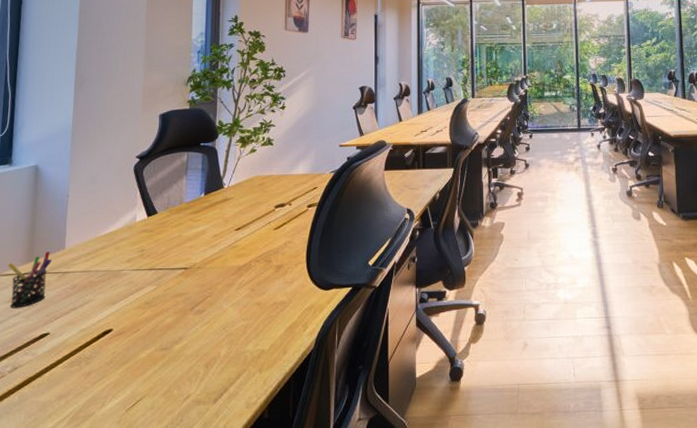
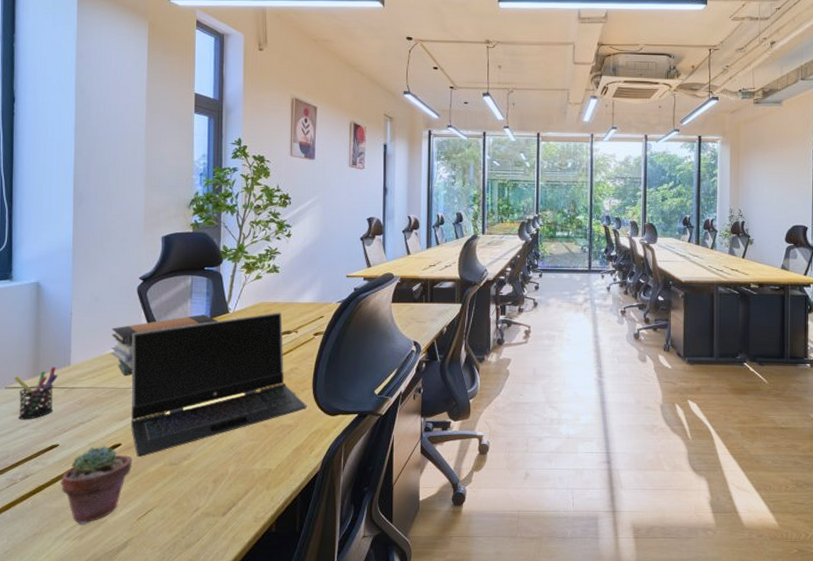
potted succulent: none [50,332,124,418] -> present [61,445,133,524]
book stack: none [105,191,213,258] -> present [110,314,218,377]
laptop computer: none [122,185,301,342] -> present [130,312,307,457]

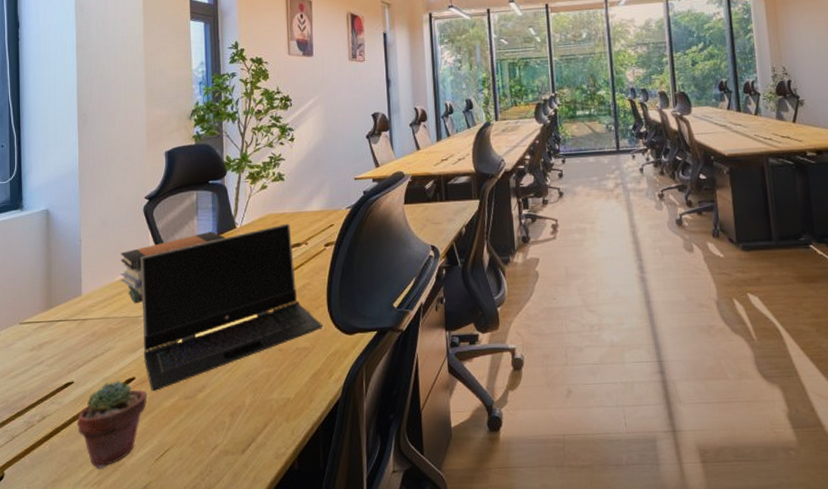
pen holder: present [14,367,58,420] -> none [28,298,70,357]

